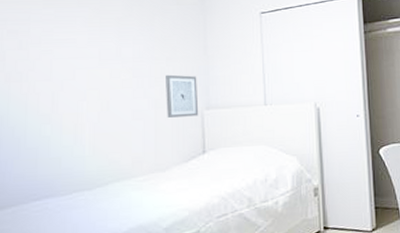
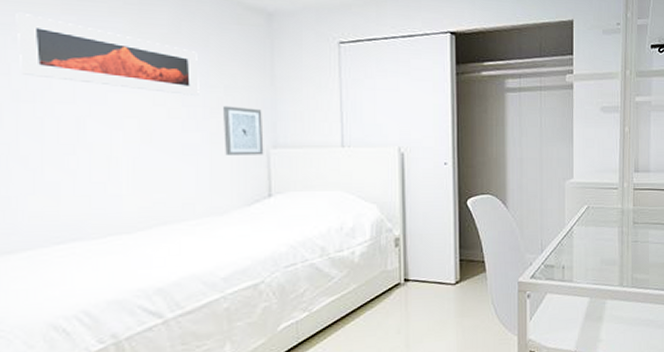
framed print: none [10,10,146,68] -> present [16,12,199,96]

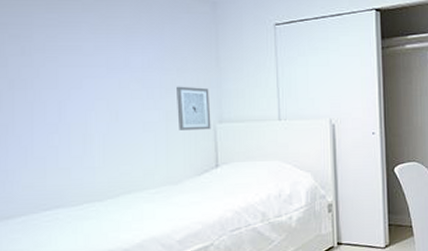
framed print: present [16,12,199,96] -> none [11,13,156,78]

